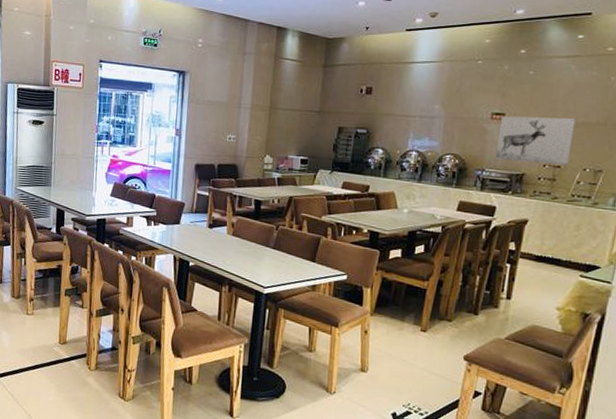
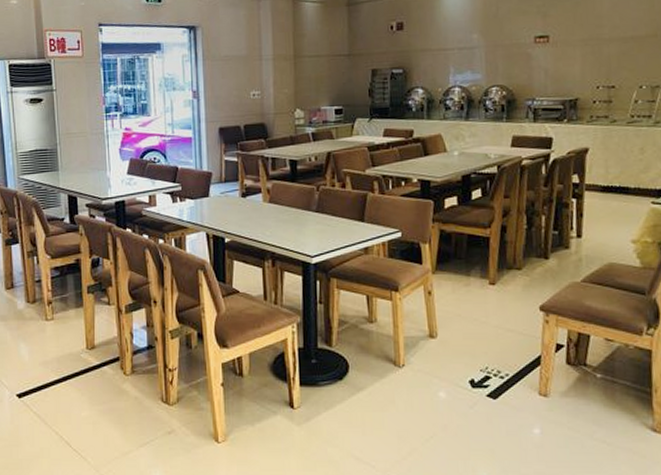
wall art: present [495,116,577,166] -> none [544,32,625,86]

